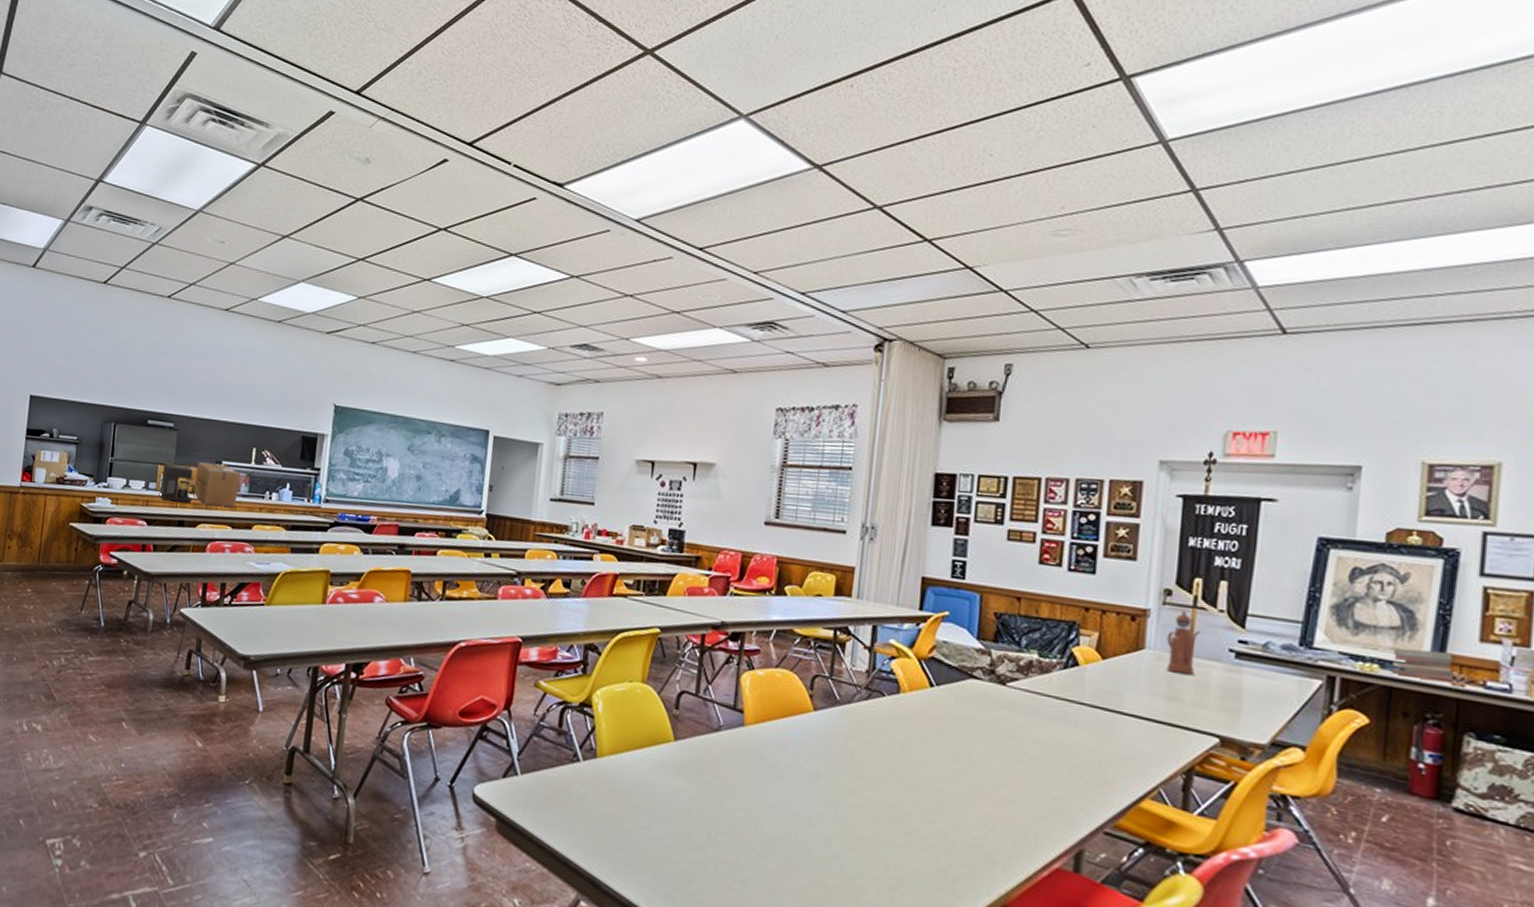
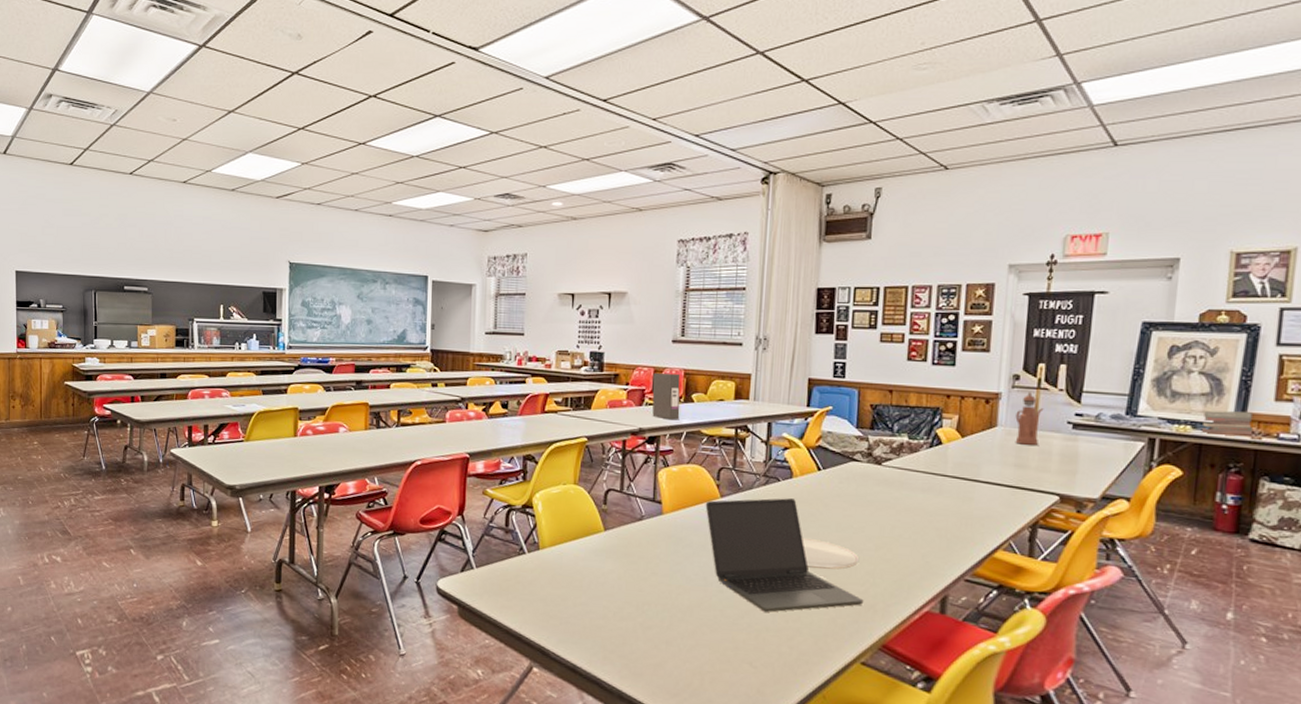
coffee maker: present [159,464,195,503] -> none [141,324,172,357]
box: present [193,462,240,508] -> none [171,320,211,359]
binder: none [737,558,773,616] -> present [652,372,681,420]
laptop: none [795,713,981,855] -> present [705,498,864,612]
plate: none [908,765,977,808] -> present [801,537,860,570]

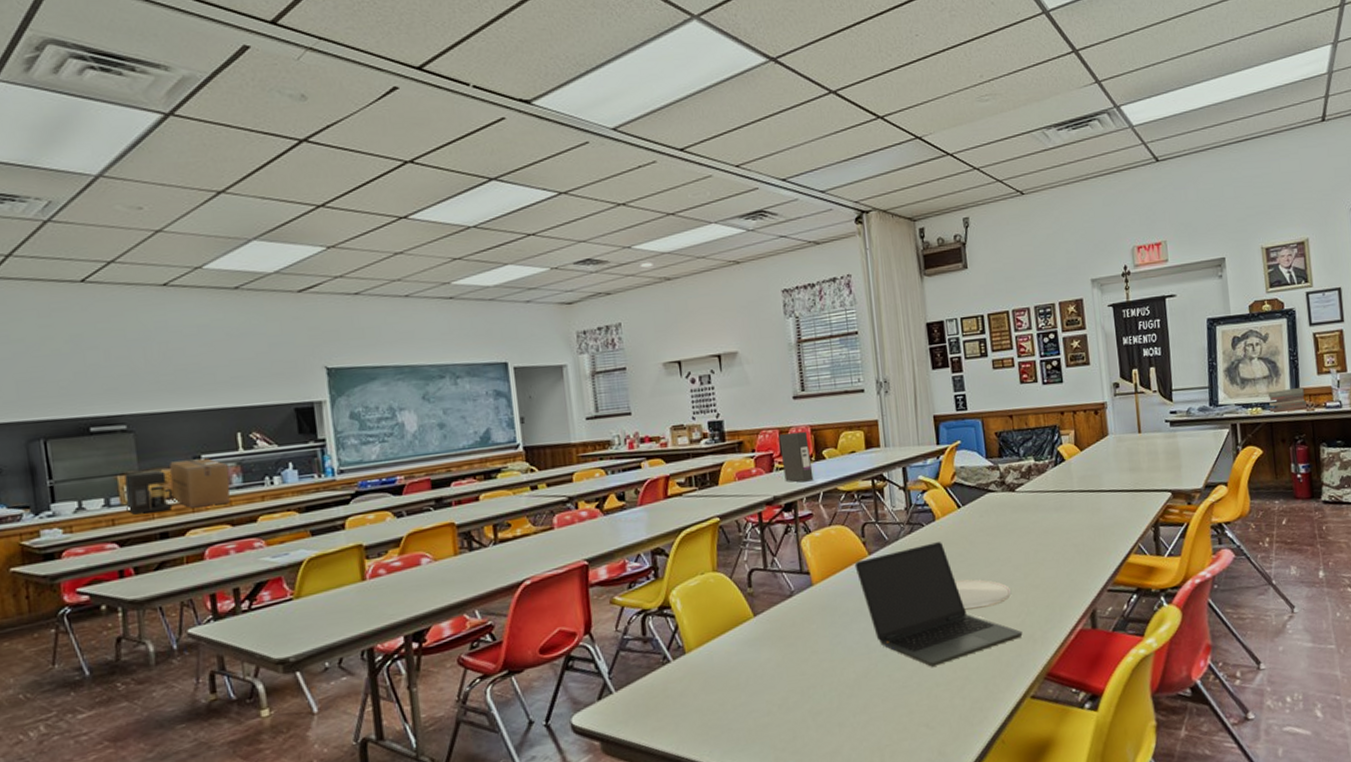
coffee maker: none [141,324,172,357] -> present [124,470,173,515]
box: none [171,320,211,359] -> present [169,458,230,509]
coffeepot: present [1015,392,1044,445] -> none [1122,397,1145,449]

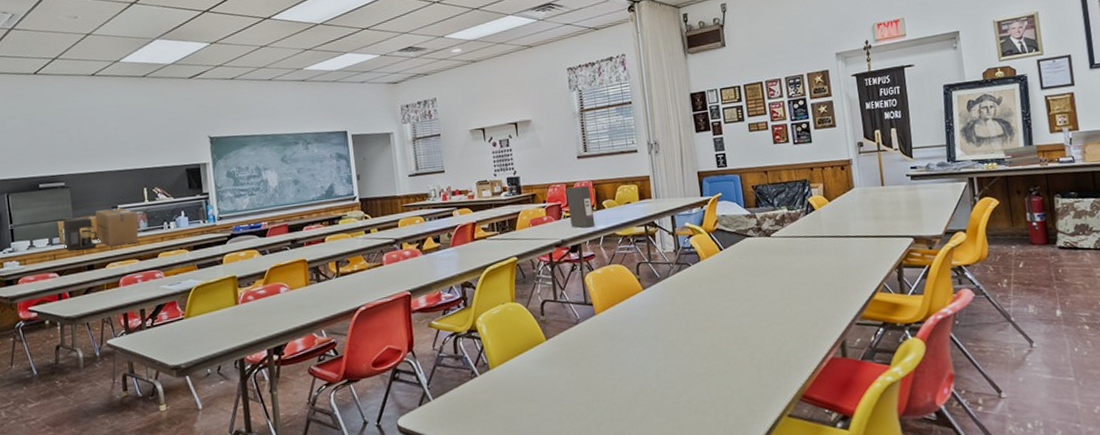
laptop: present [854,542,1023,667] -> none [631,279,780,387]
plate: present [954,579,1012,611] -> none [718,311,769,339]

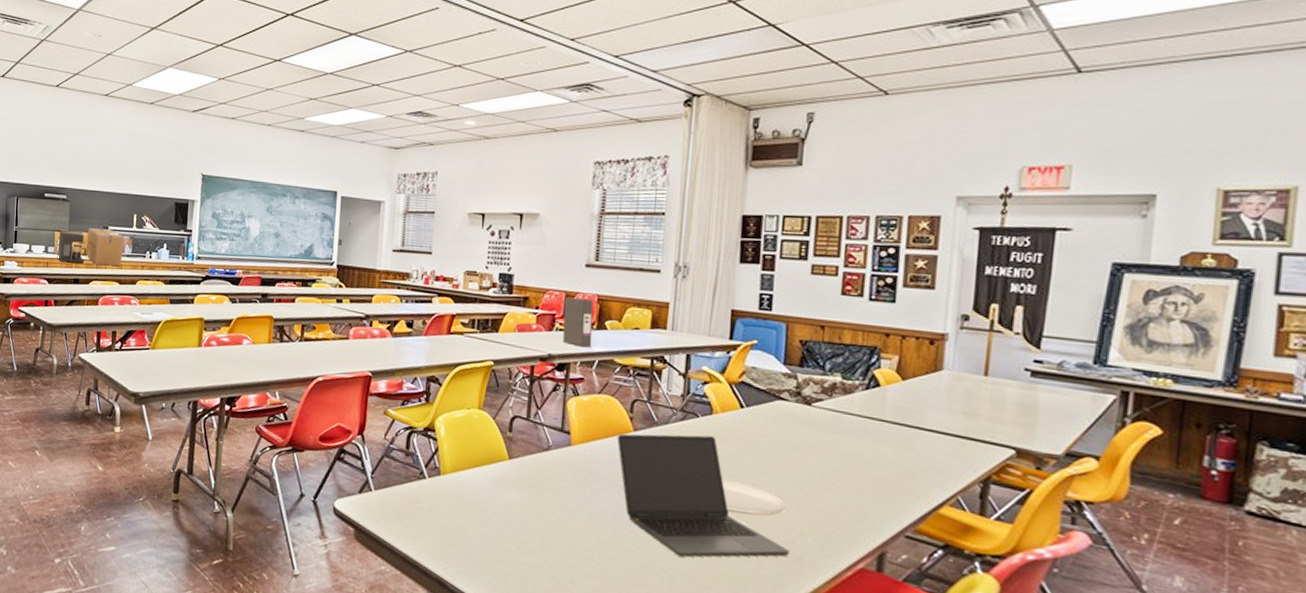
laptop: none [631,279,780,387] -> present [617,433,790,558]
plate: none [718,311,769,339] -> present [721,478,786,516]
books: present [1002,144,1041,168] -> none [1183,363,1249,396]

